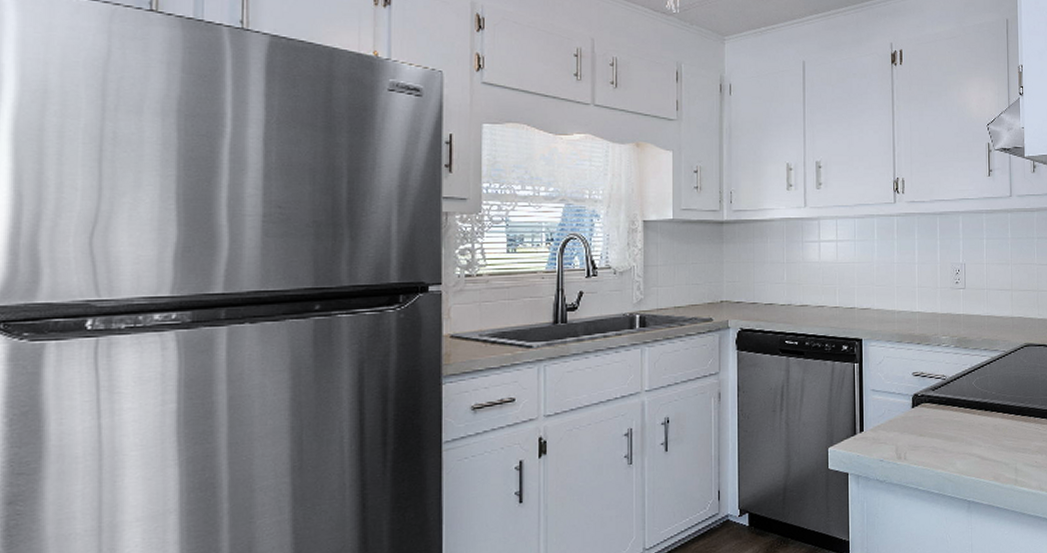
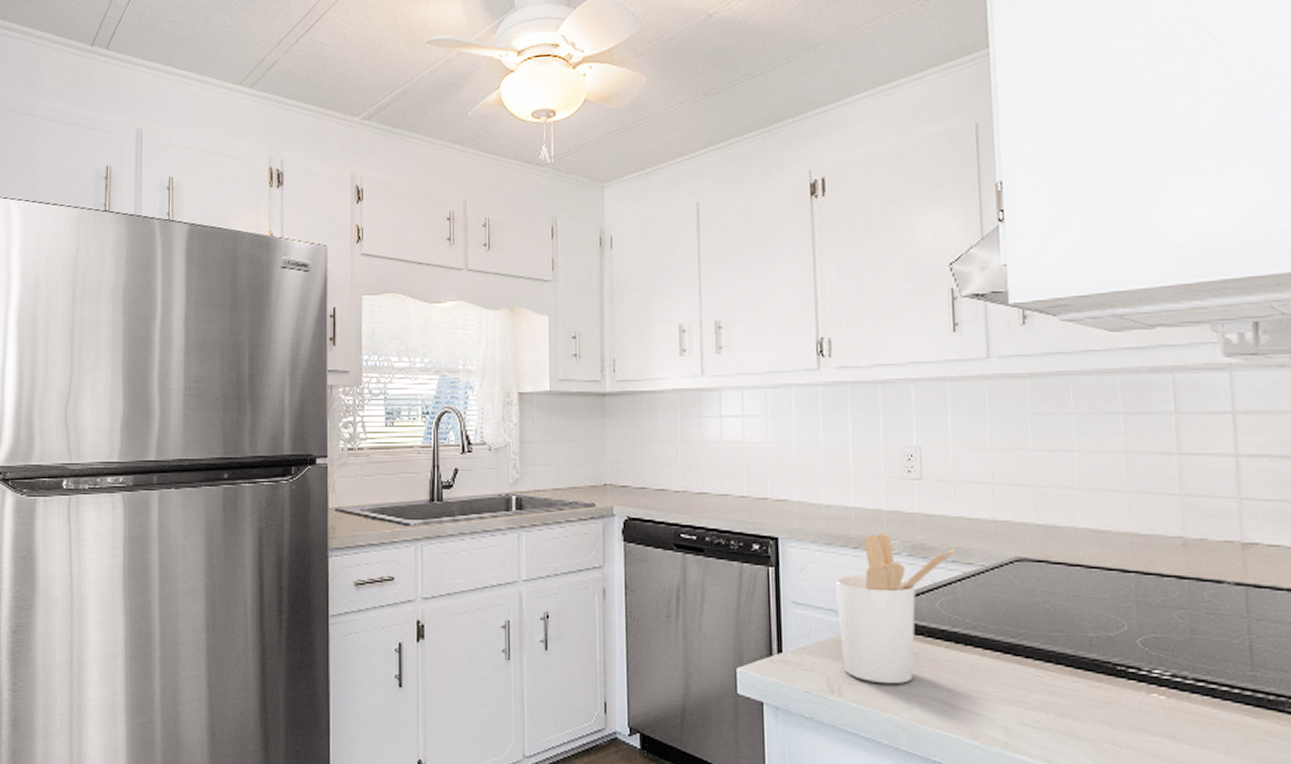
utensil holder: none [903,332,986,447] -> present [834,534,955,685]

